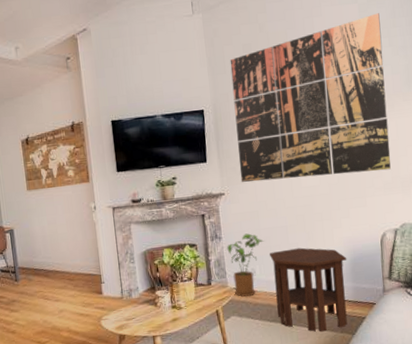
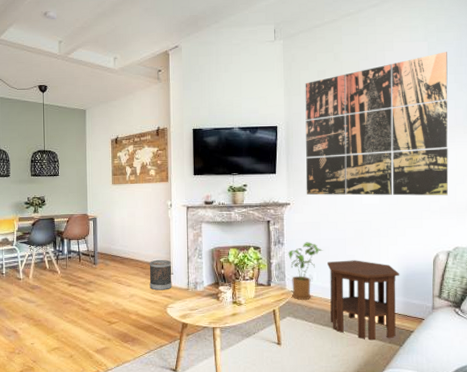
wastebasket: none [76,268,105,303] -> present [149,259,172,291]

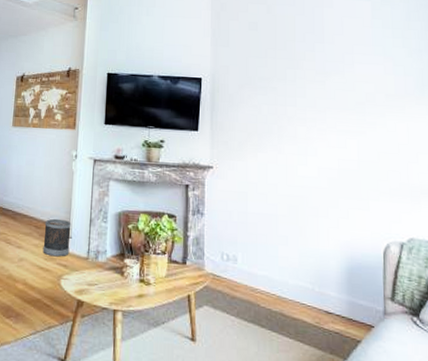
house plant: present [288,242,323,301] -> none [208,214,250,287]
wall art: present [305,52,449,196] -> none [232,13,399,175]
side table: present [327,260,400,341] -> none [255,241,343,348]

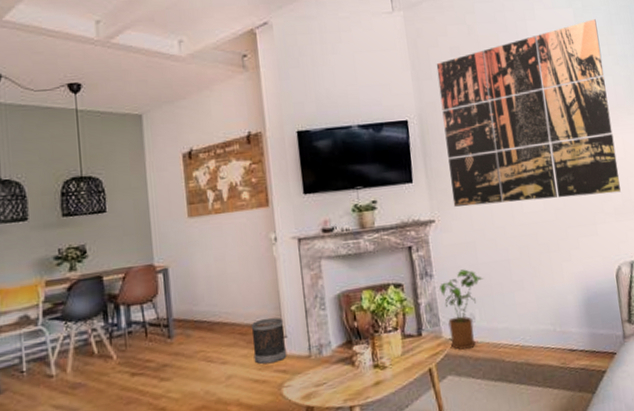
house plant: none [208,214,250,287] -> present [439,269,483,350]
wall art: none [232,13,399,175] -> present [436,19,621,207]

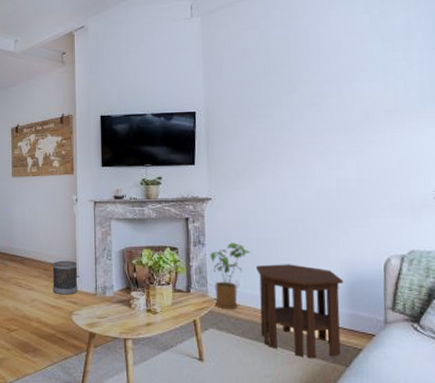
wall art: present [436,19,621,207] -> none [226,25,400,191]
side table: none [491,286,586,392] -> present [256,264,344,359]

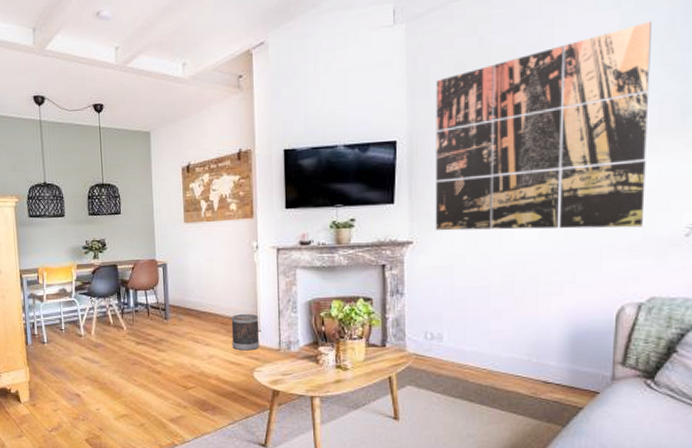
house plant: present [210,242,251,310] -> none [409,291,457,366]
wall art: none [226,25,400,191] -> present [435,21,652,231]
side table: present [256,264,344,359] -> none [463,314,566,418]

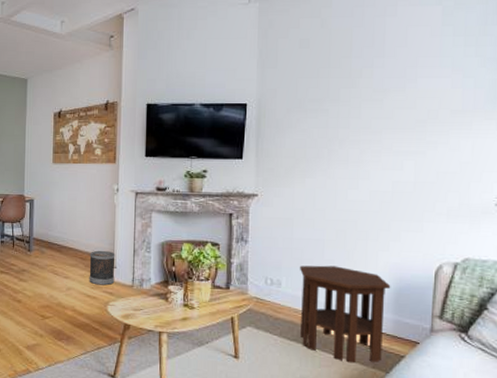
wall art: present [435,21,652,231] -> none [278,18,468,195]
side table: none [463,314,566,418] -> present [300,265,391,363]

